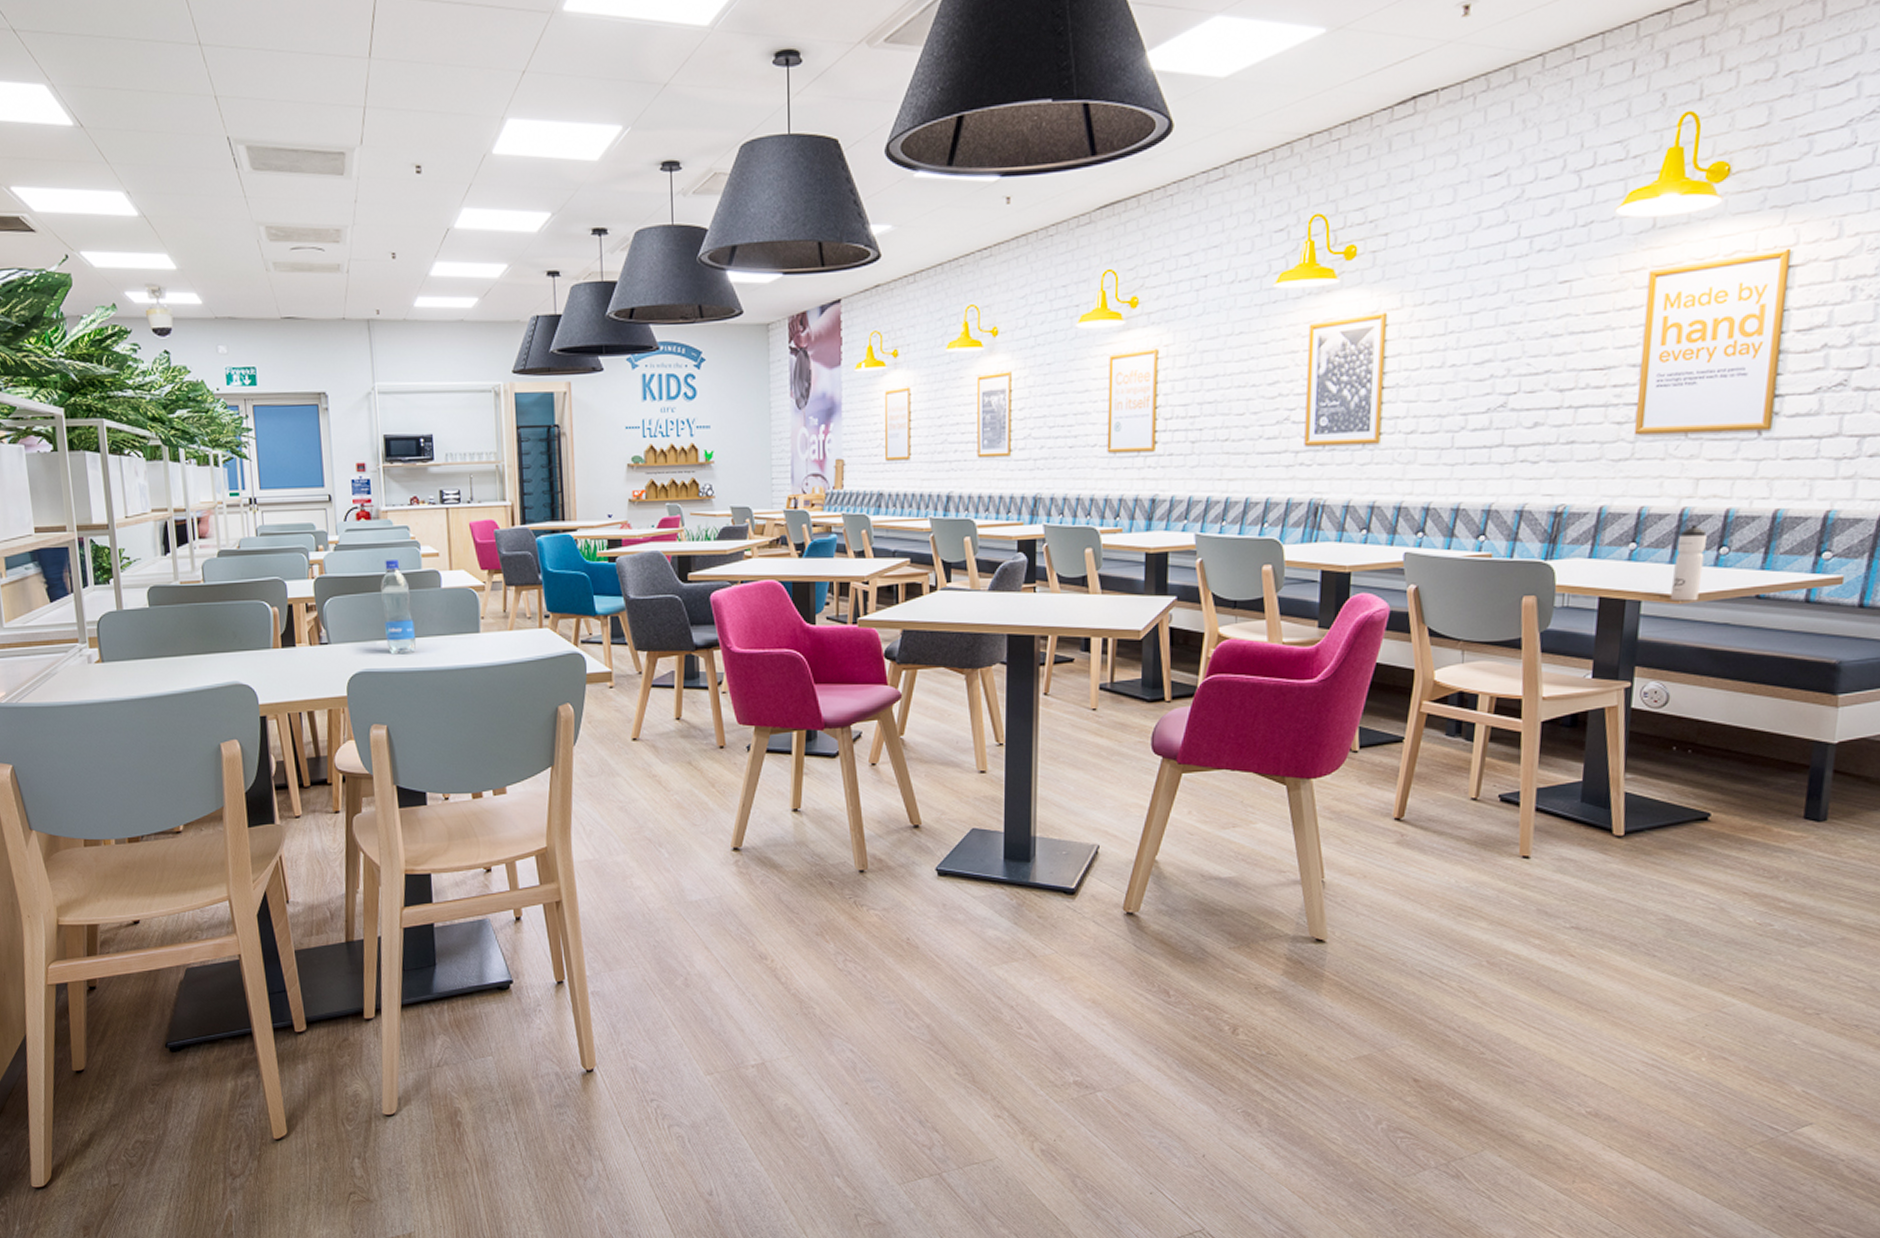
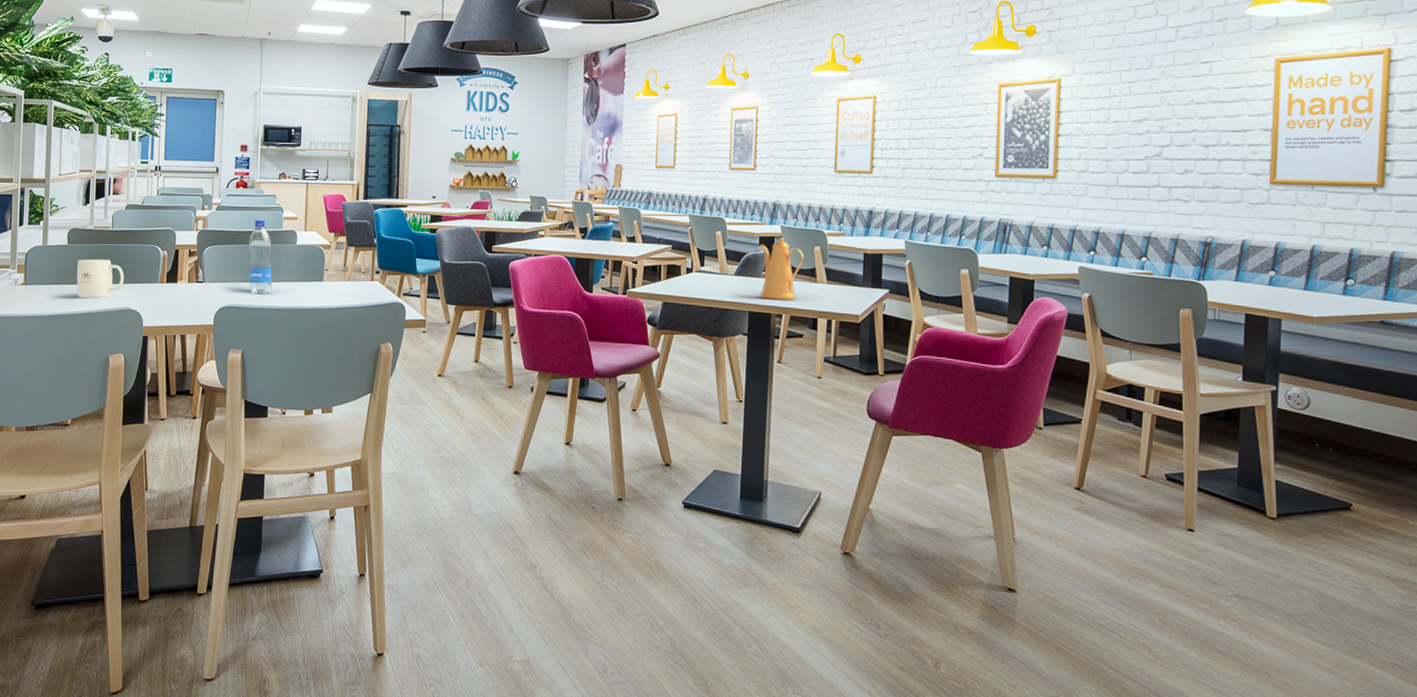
mug: none [164,622,228,674] -> present [76,259,125,299]
coffee pot: none [1016,539,1074,618] -> present [757,237,805,300]
water bottle: present [1669,524,1707,602] -> none [1306,259,1335,322]

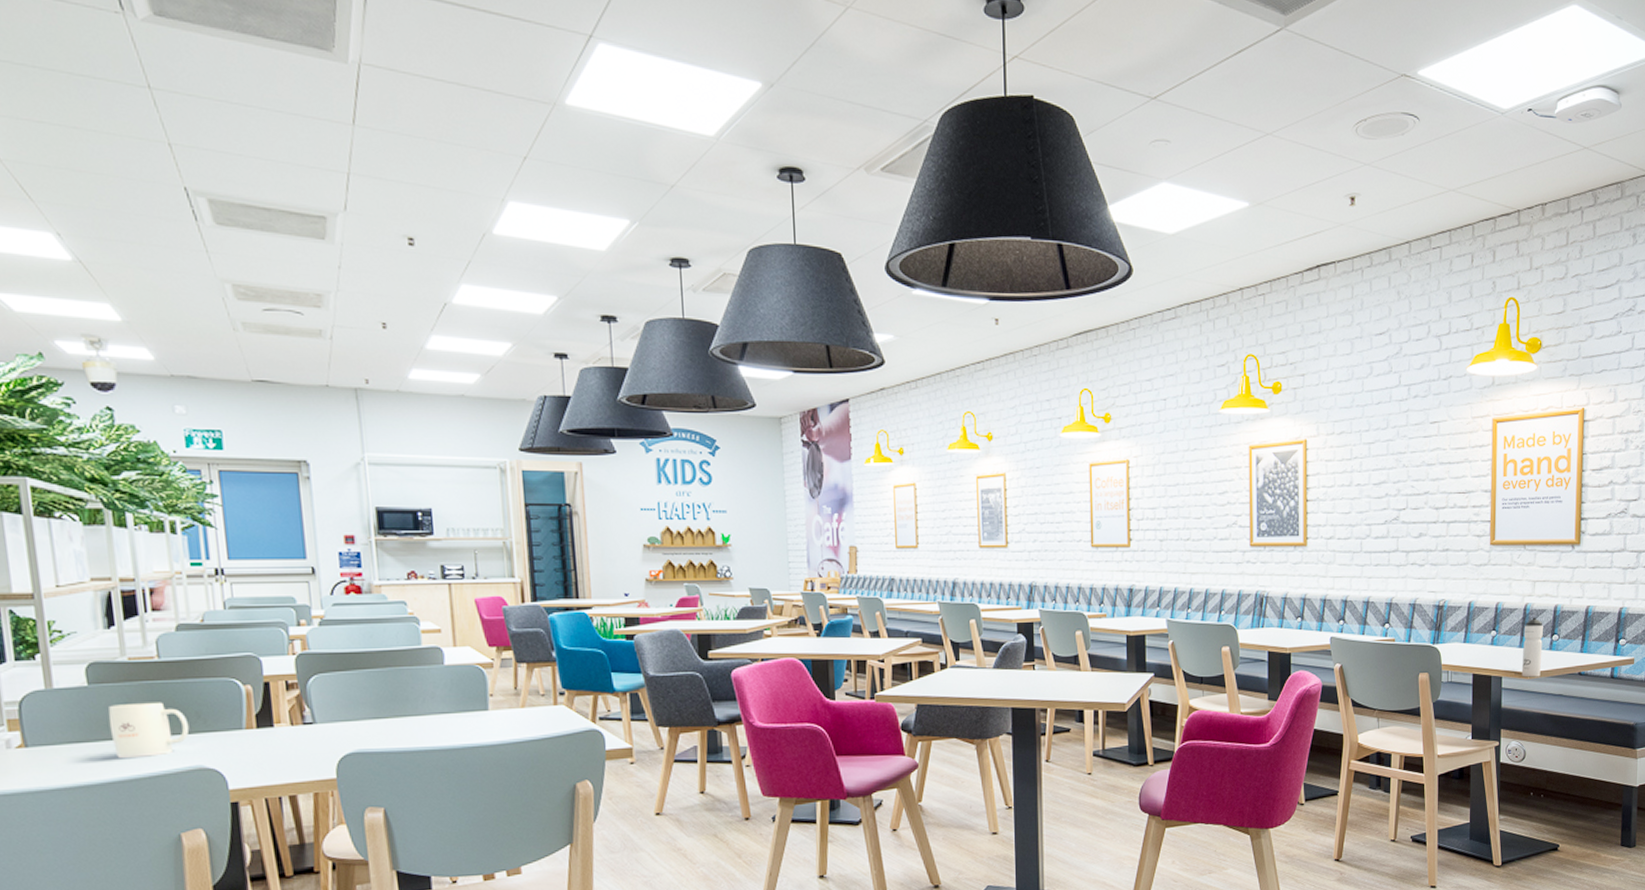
bottle: present [249,220,272,295] -> none [374,636,416,734]
coffee pot: present [757,237,805,300] -> none [1016,622,1067,693]
water bottle: none [1306,259,1335,322] -> present [1521,617,1543,678]

